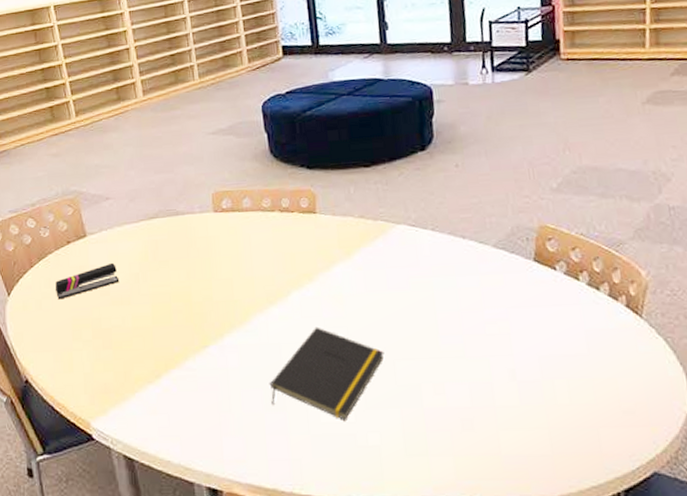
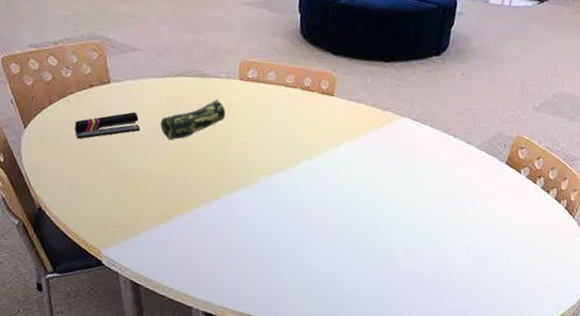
pencil case: none [139,236,205,287] -> present [160,98,226,140]
notepad: present [270,326,384,420] -> none [269,193,371,271]

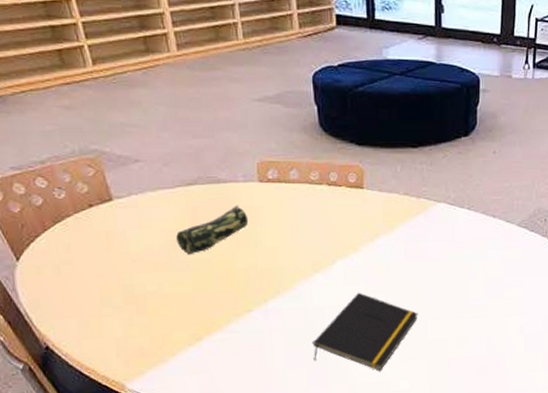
stapler: present [75,111,140,139] -> none [77,228,154,266]
notepad: none [269,193,371,271] -> present [313,292,418,371]

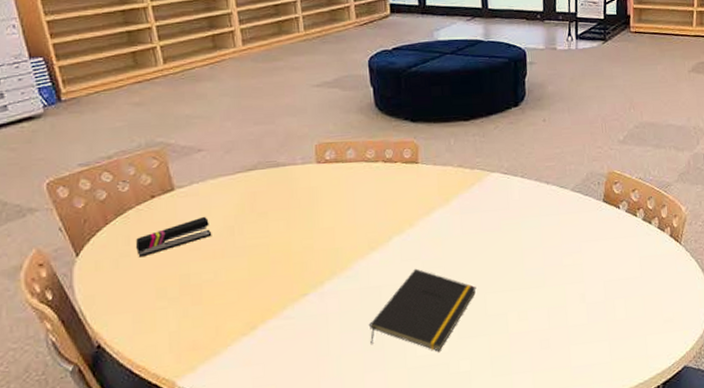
stapler: none [77,228,154,266] -> present [136,216,212,258]
pencil case: present [176,204,249,254] -> none [234,187,306,239]

